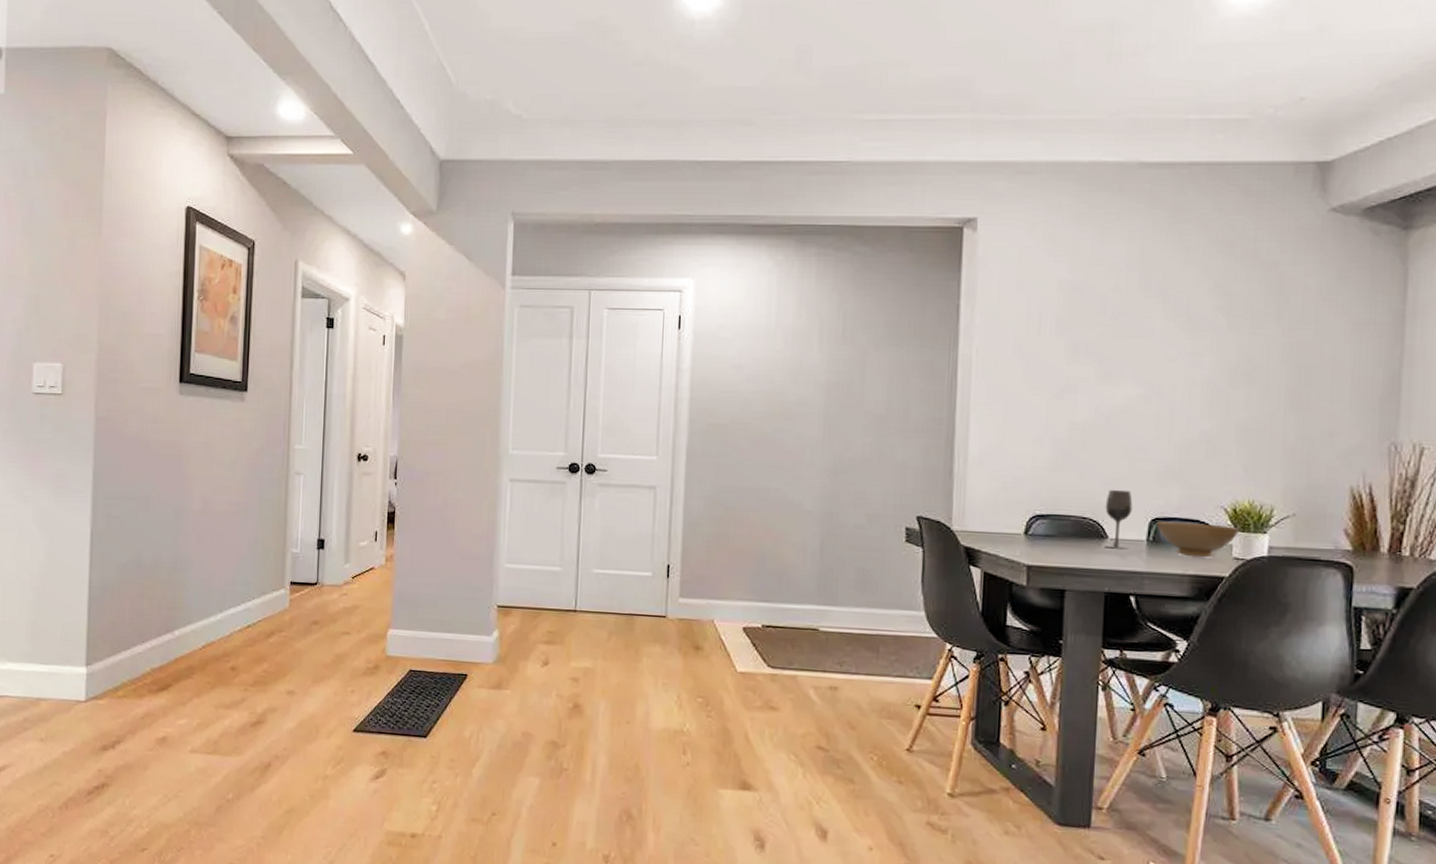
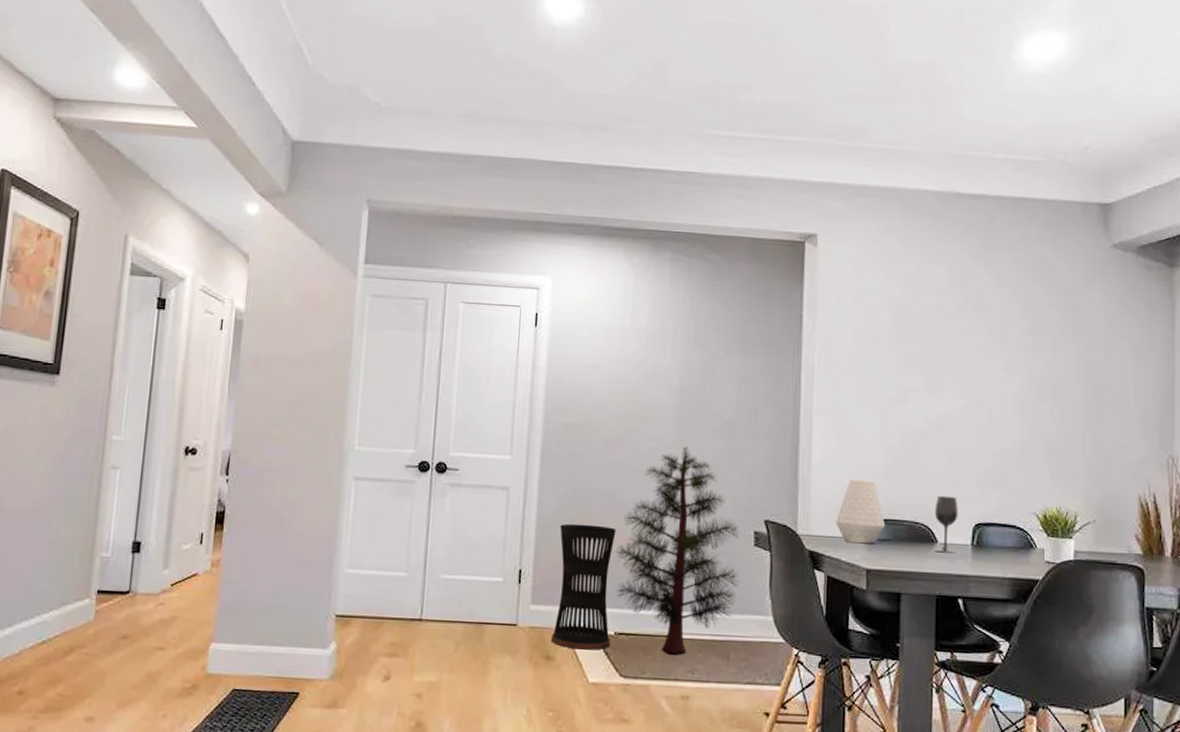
umbrella stand: none [700,521,763,642] -> present [552,523,616,650]
pine tree: none [762,444,891,648] -> present [615,446,740,655]
vase: none [994,474,1049,540] -> present [836,480,886,545]
bowl: present [1157,521,1240,558] -> none [979,526,1050,562]

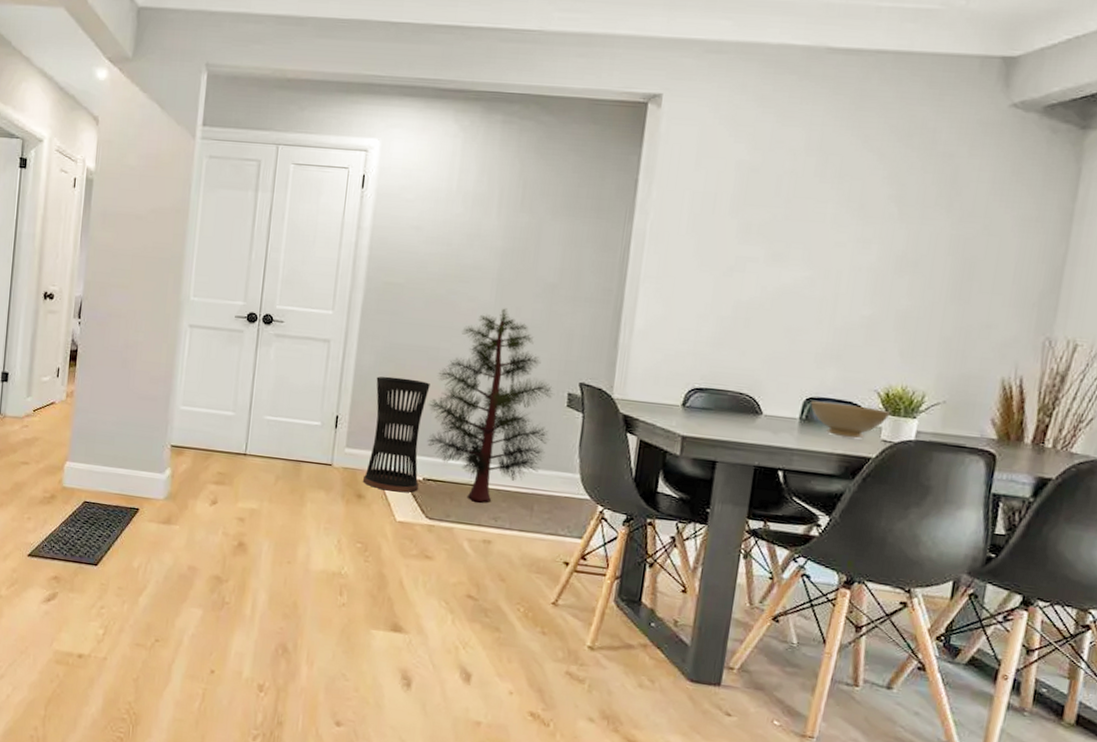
vase: present [836,480,886,545] -> none [654,348,707,412]
wine glass: present [934,496,959,554] -> none [758,368,790,426]
bowl: none [979,526,1050,562] -> present [810,400,891,439]

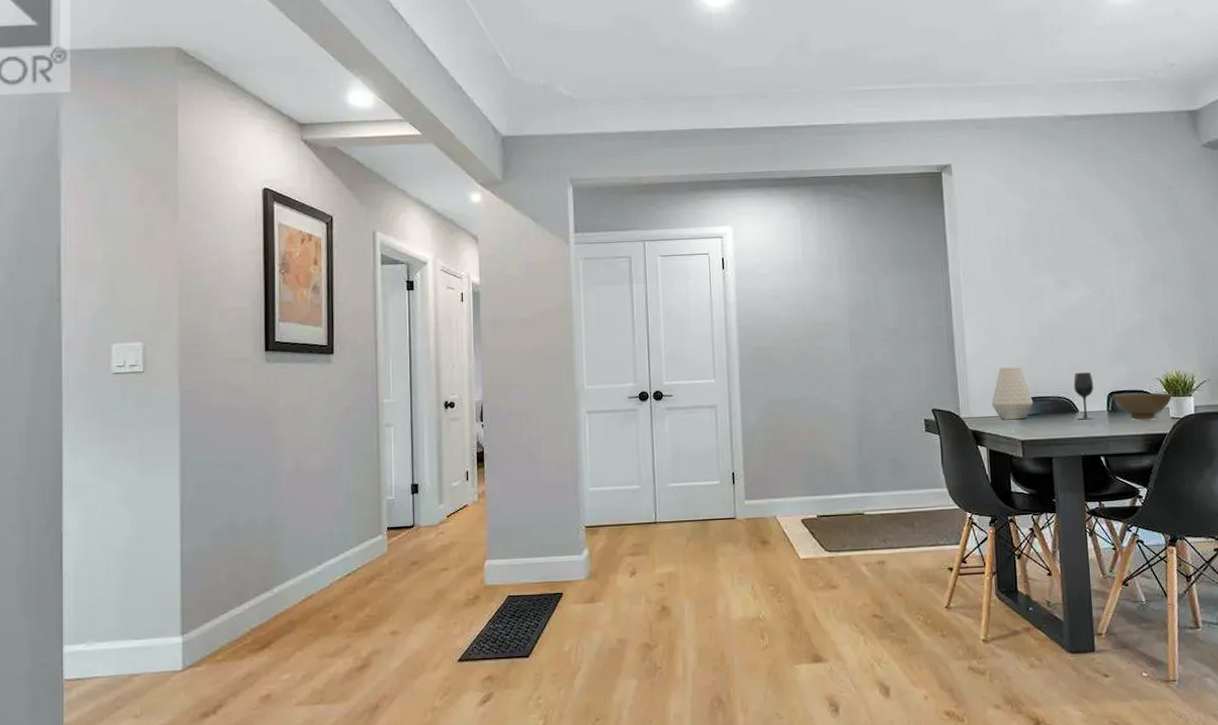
umbrella stand: present [363,376,430,493] -> none [762,428,814,533]
pine tree: present [427,308,554,503] -> none [810,355,917,529]
vase: none [654,348,707,412] -> present [991,367,1034,420]
wine glass: none [758,368,790,426] -> present [1073,373,1095,420]

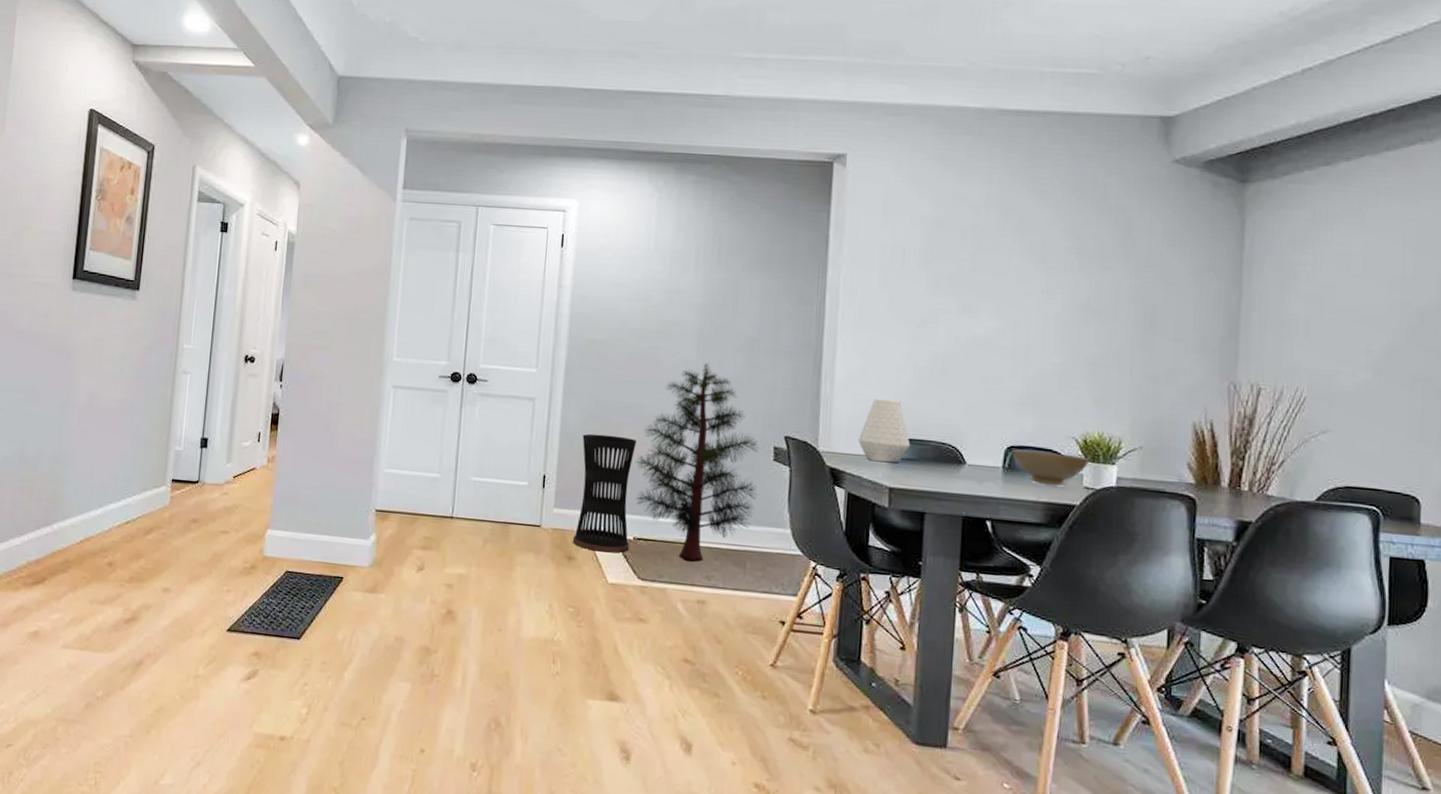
umbrella stand: none [762,428,814,533] -> present [573,433,637,553]
pine tree: none [810,355,917,529] -> present [635,363,760,562]
wine glass: present [1073,373,1095,420] -> none [962,418,990,476]

